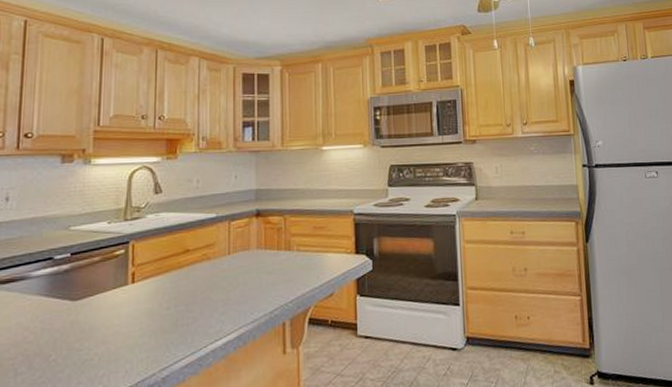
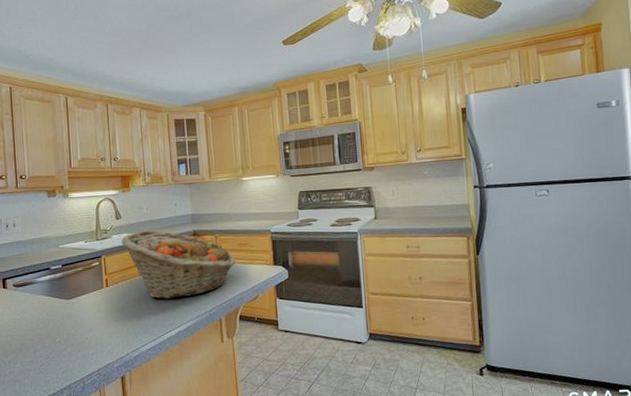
fruit basket: none [159,208,308,298] -> present [121,230,236,299]

